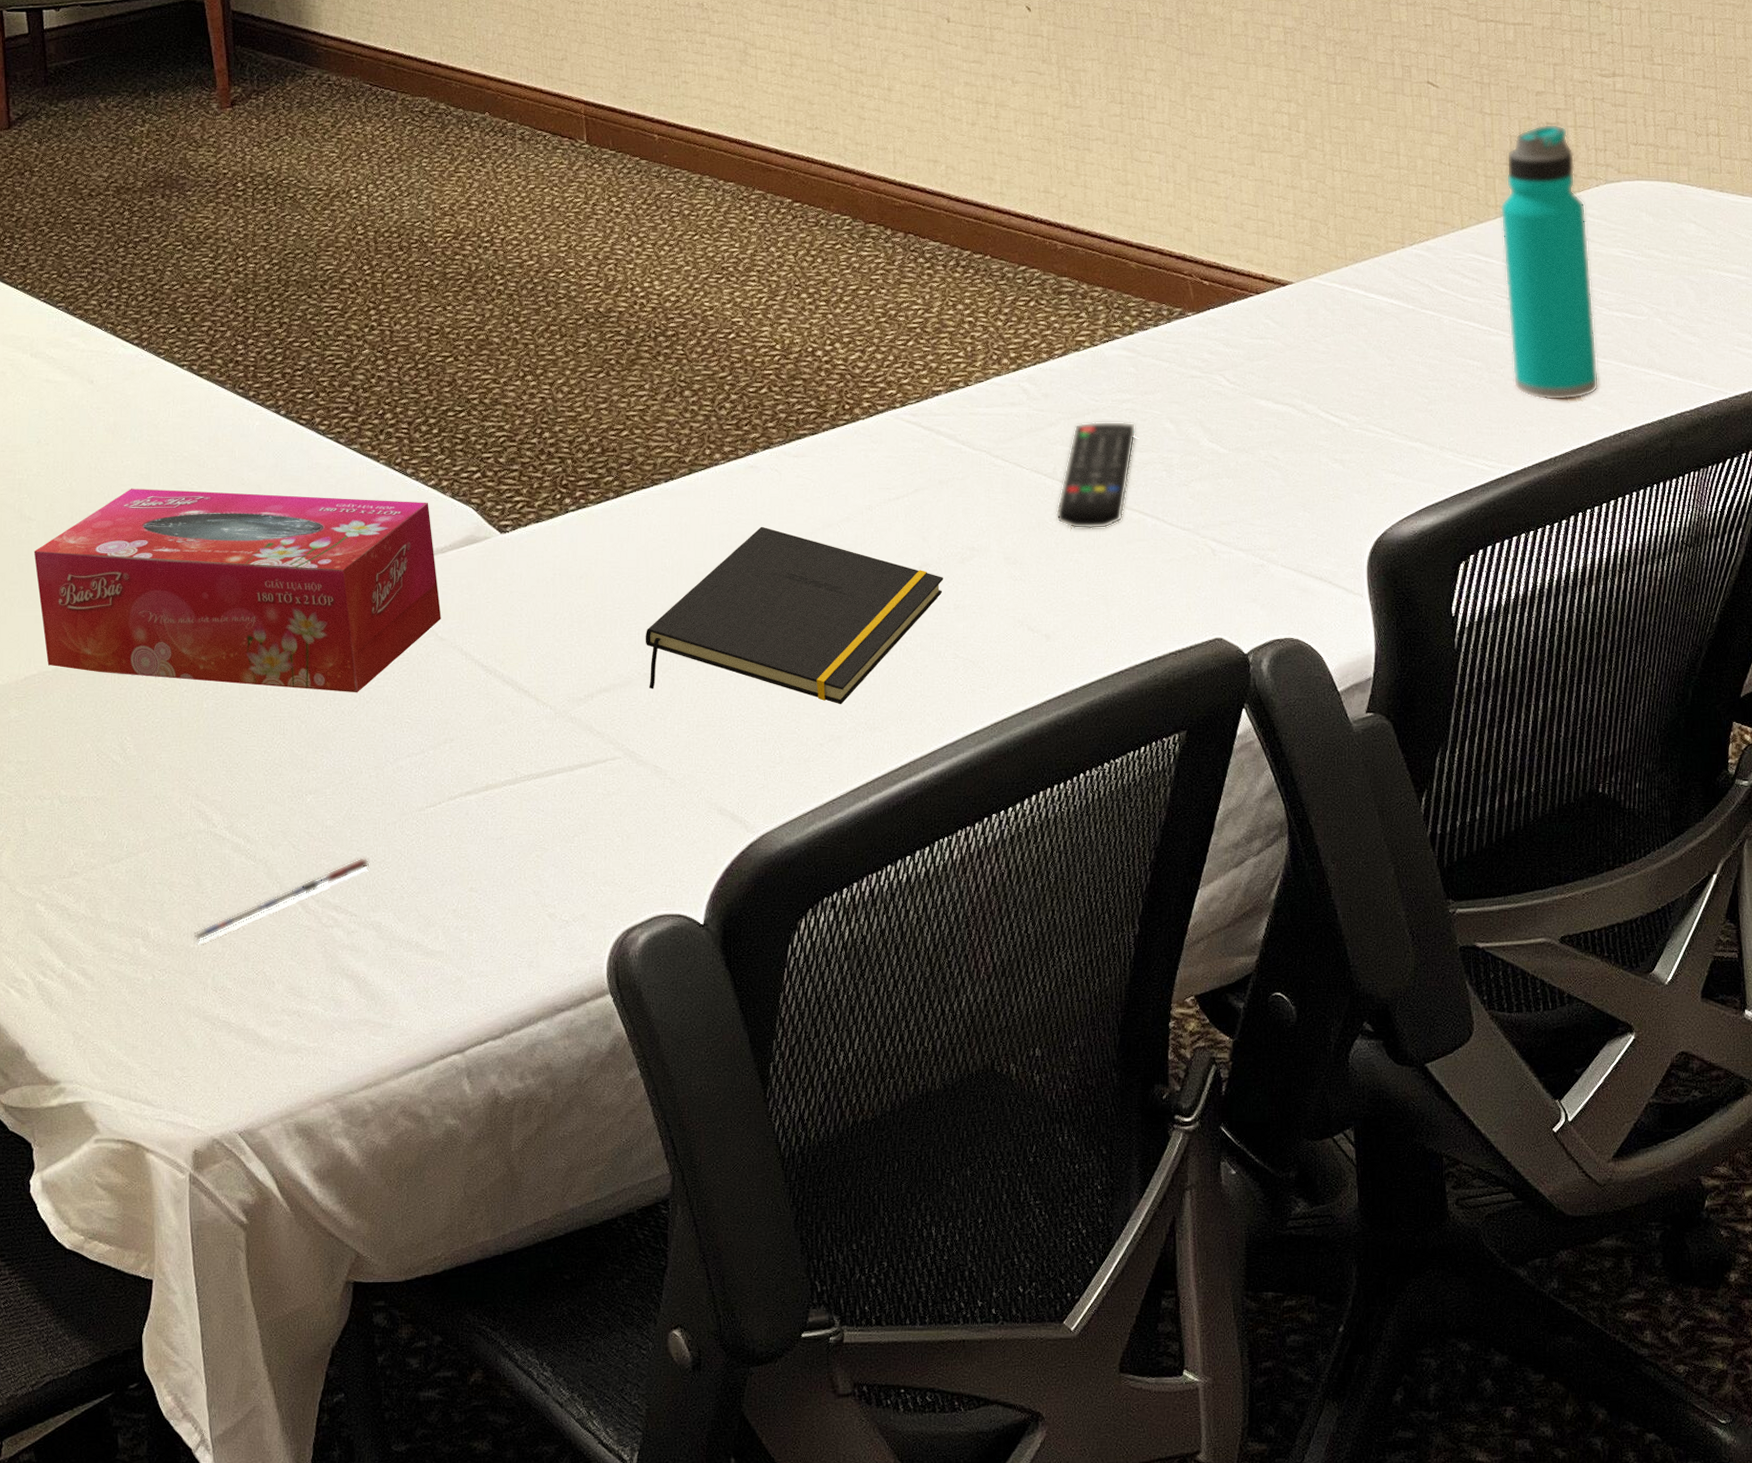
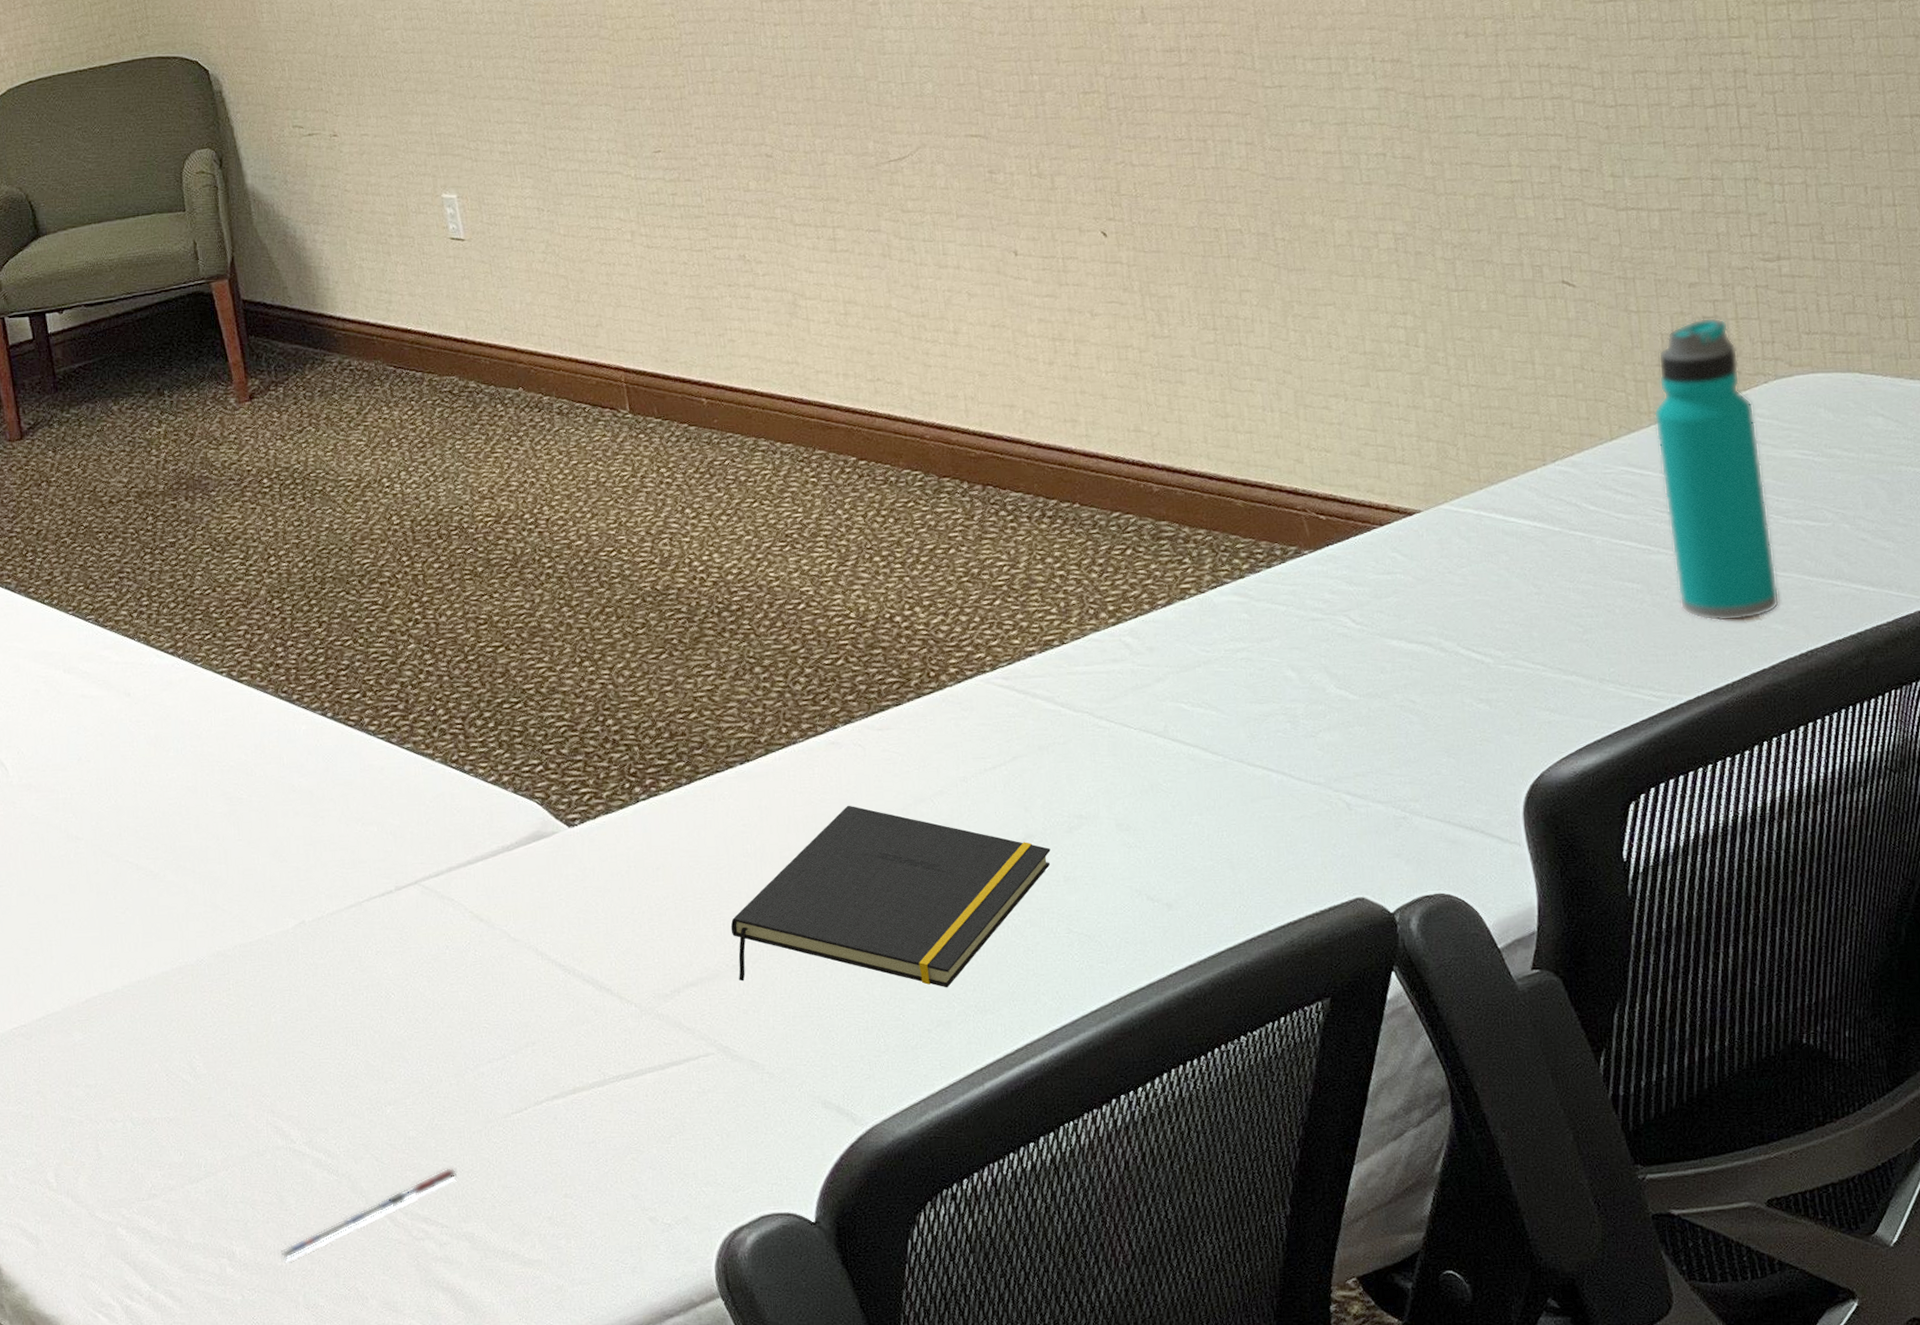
tissue box: present [33,488,441,693] -> none [84,799,513,1000]
remote control: present [1056,421,1136,529] -> none [1170,672,1254,790]

